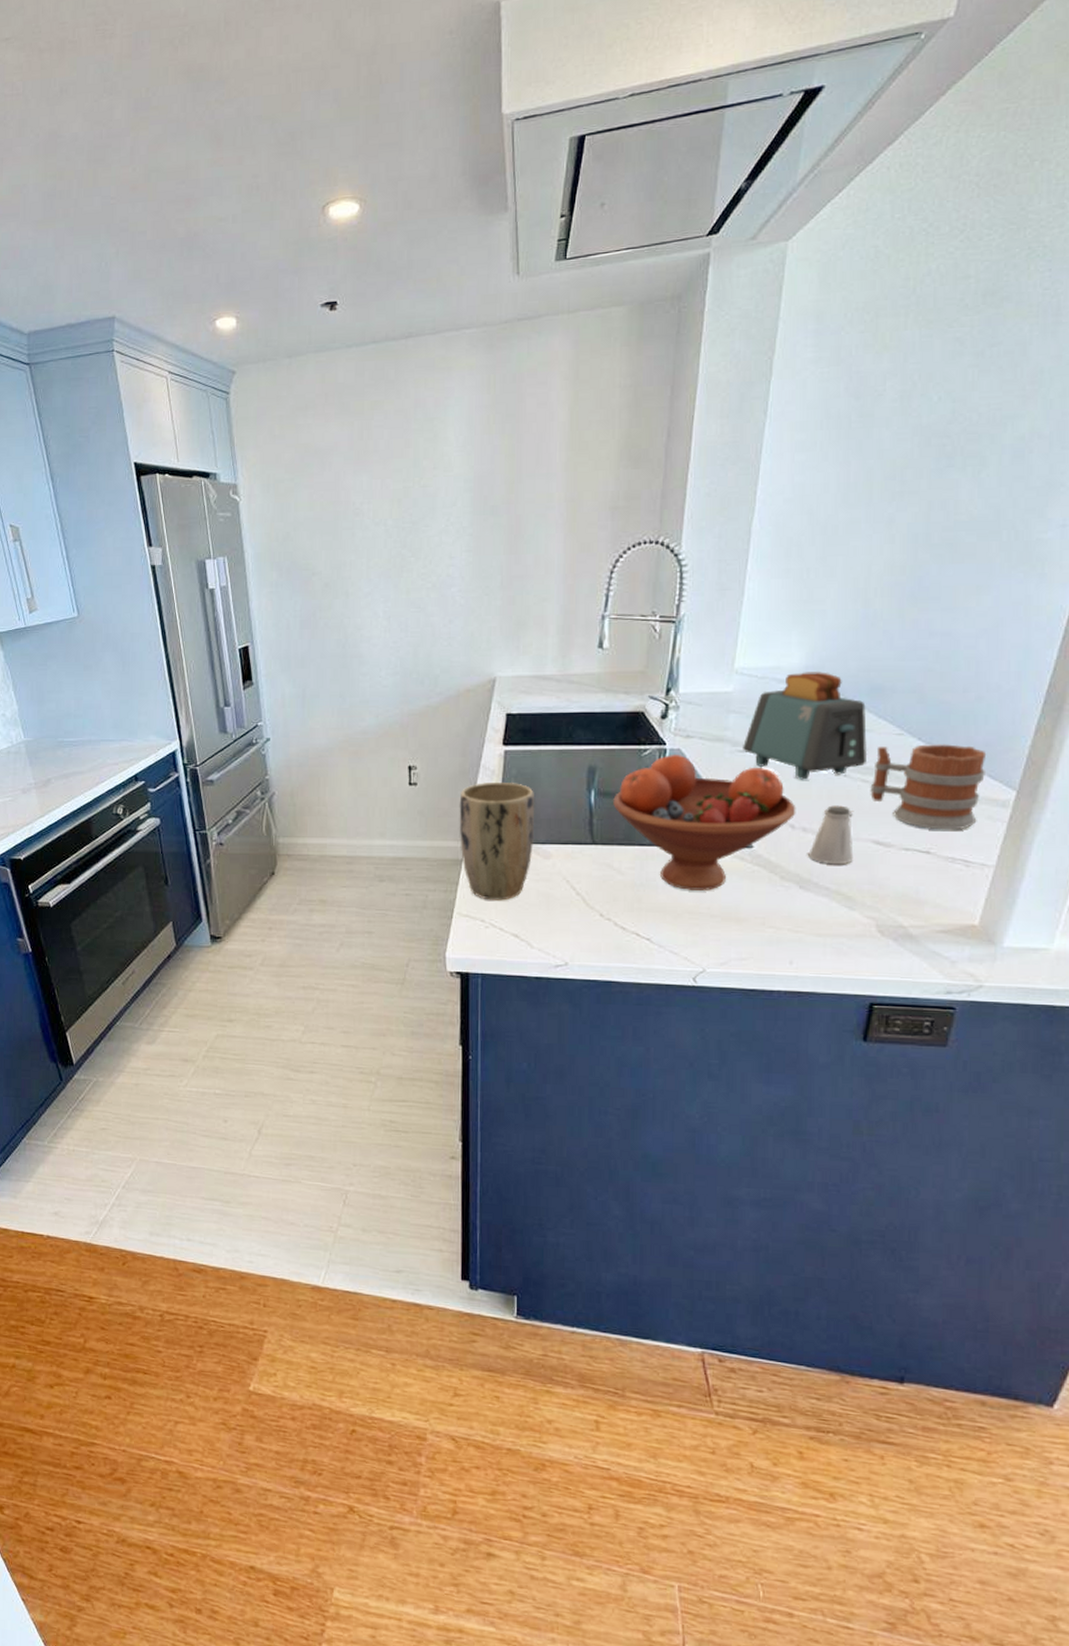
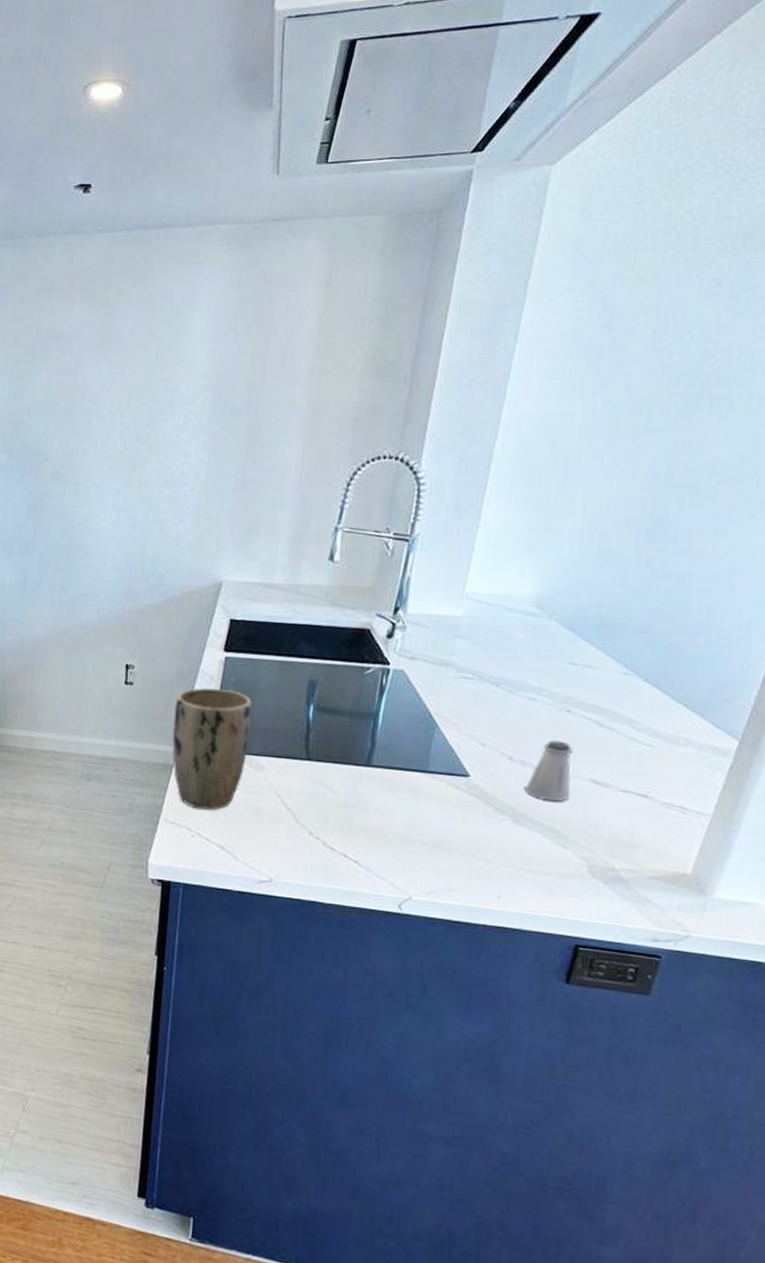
fruit bowl: present [613,754,796,890] -> none [331,674,516,817]
toaster: present [743,672,868,780] -> none [467,602,594,712]
mug: present [870,744,987,830] -> none [592,685,712,776]

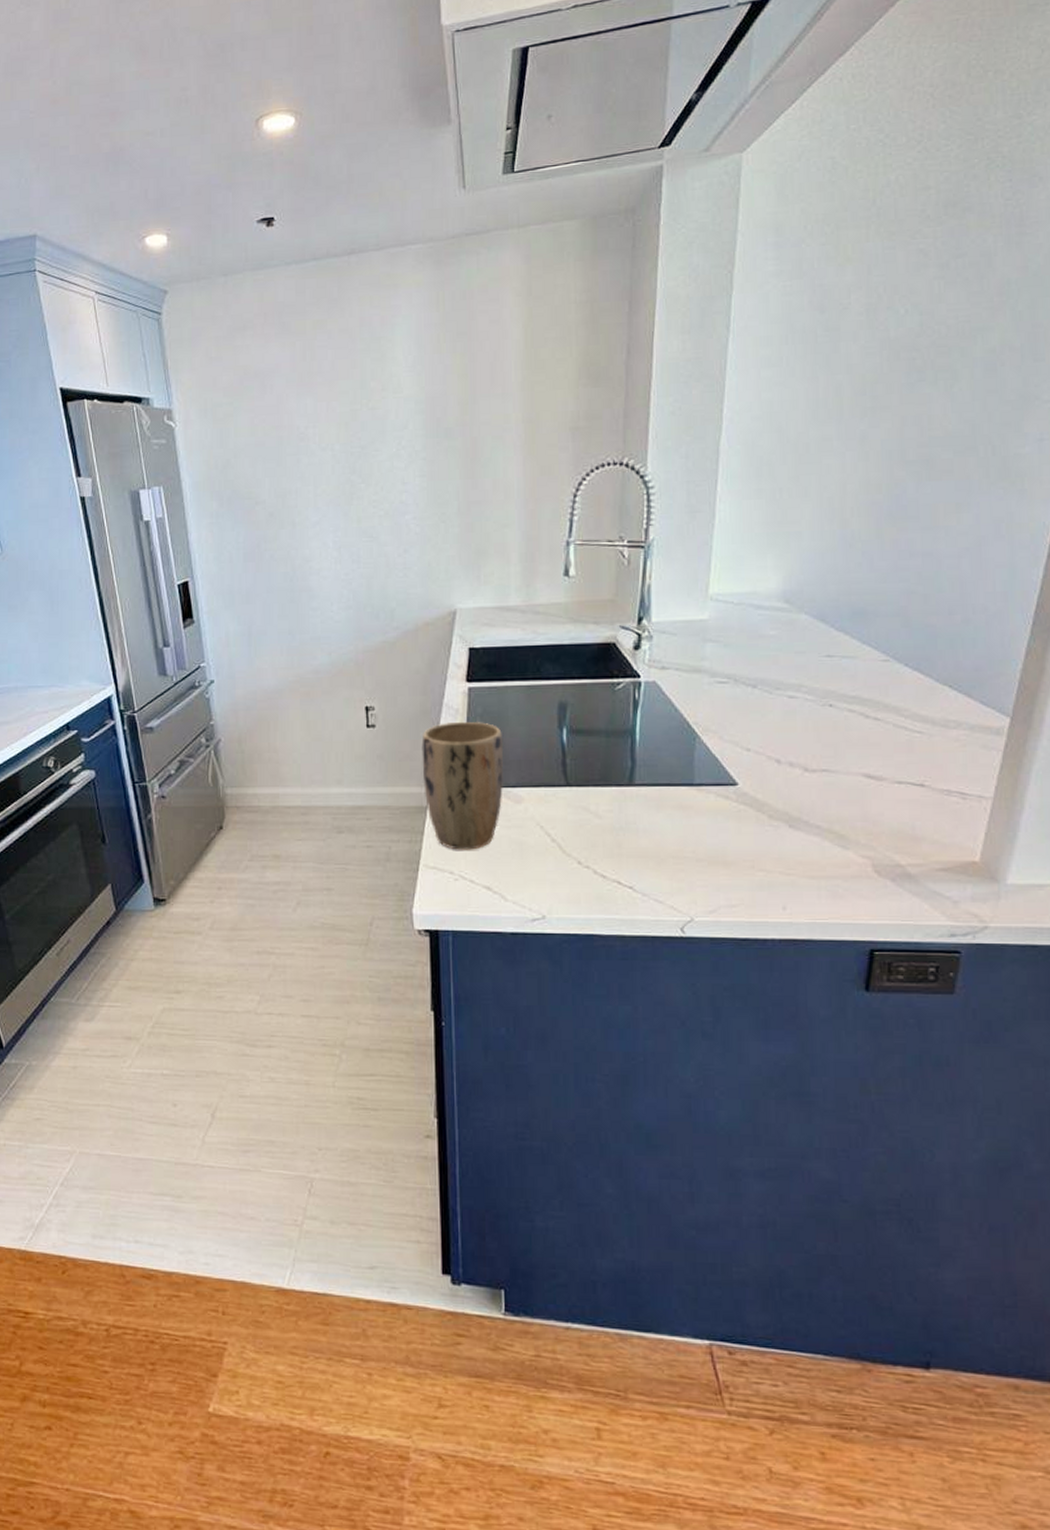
saltshaker: present [525,740,573,802] -> none [796,737,844,801]

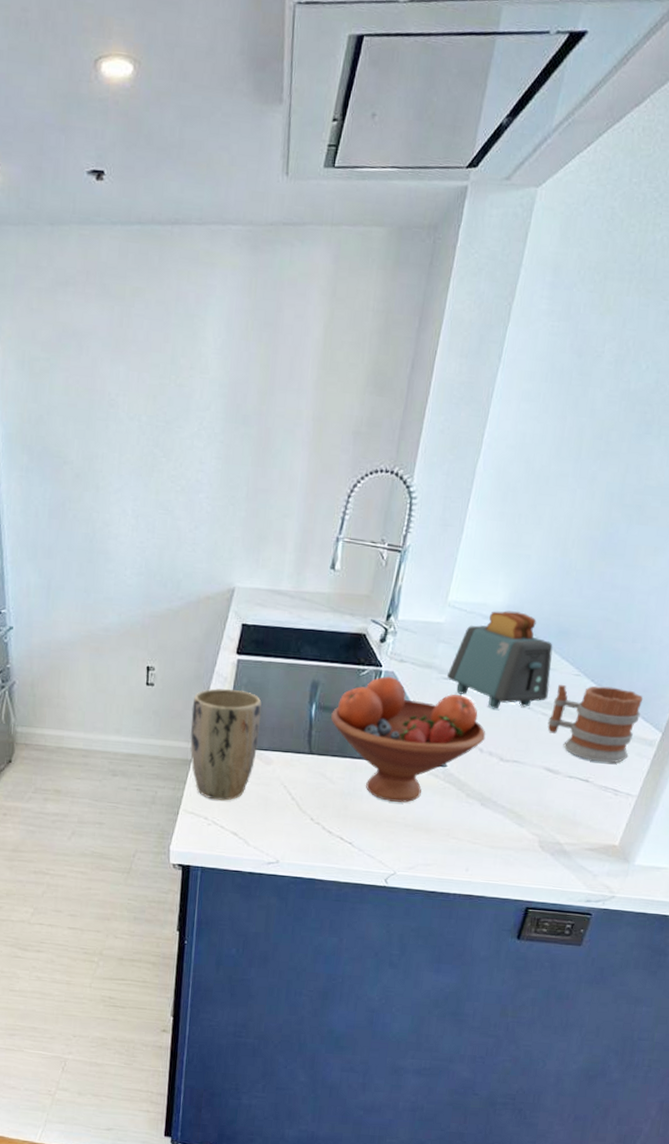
fruit bowl: none [587,686,782,833] -> present [331,676,486,803]
toaster: none [722,596,853,711] -> present [447,610,553,709]
mug: none [858,670,977,761] -> present [547,685,644,763]

